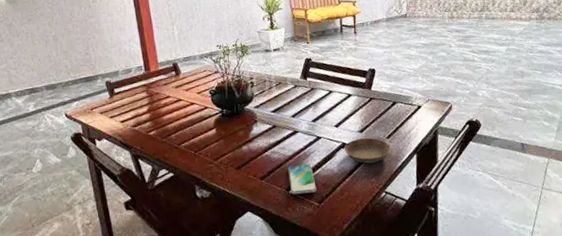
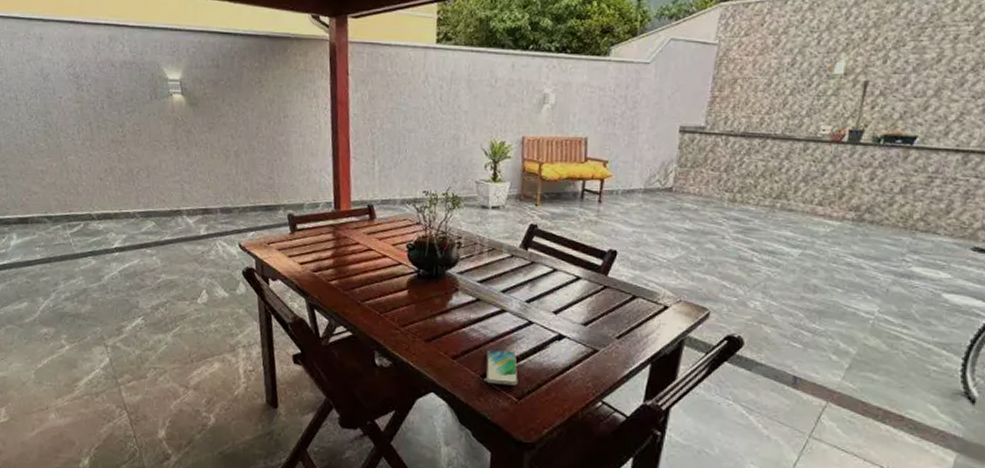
saucer: present [344,137,391,164] -> none [559,332,619,365]

